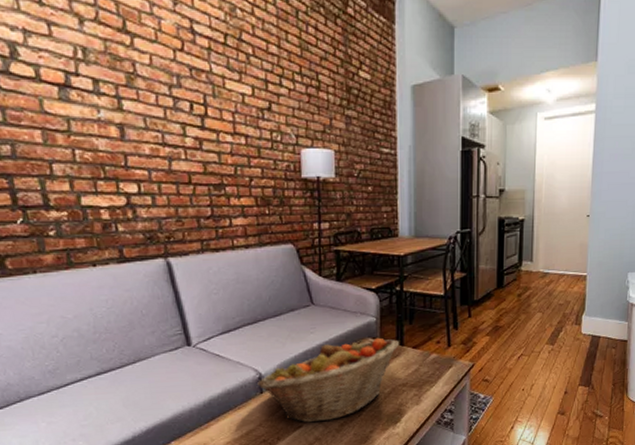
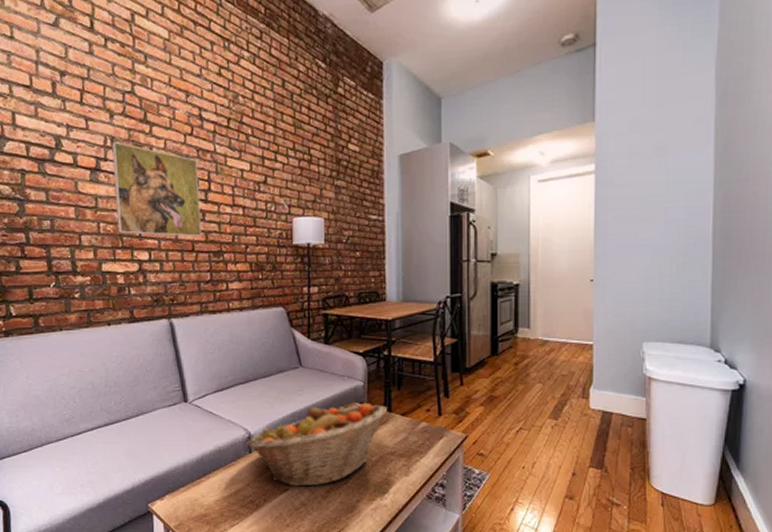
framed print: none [83,54,199,168] -> present [111,142,202,237]

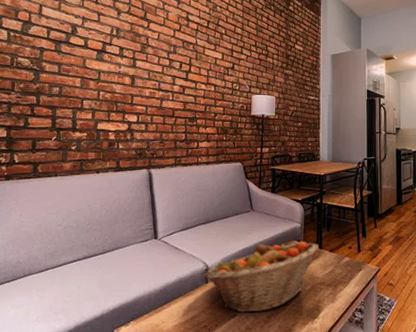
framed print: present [111,142,202,237] -> none [114,32,183,106]

